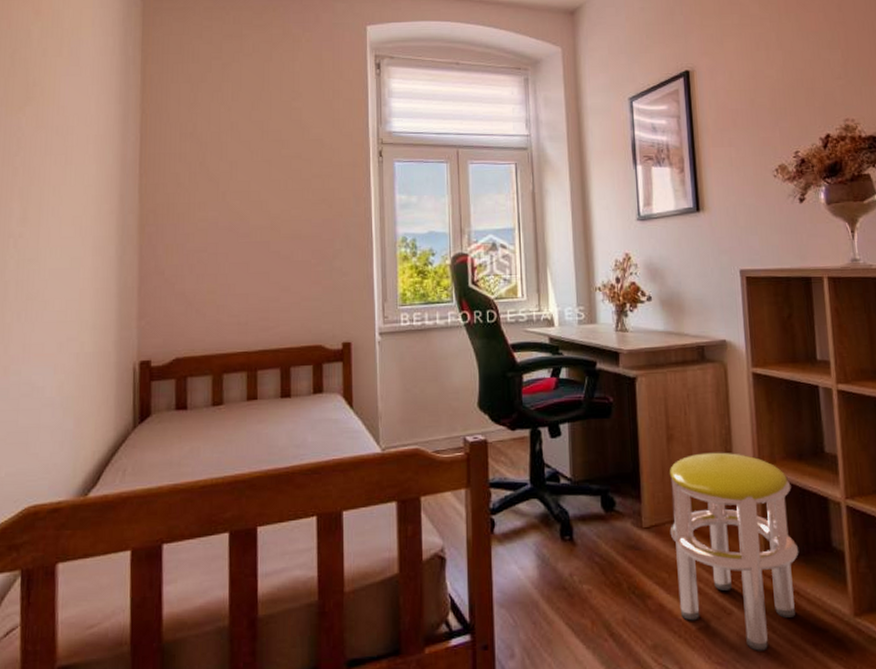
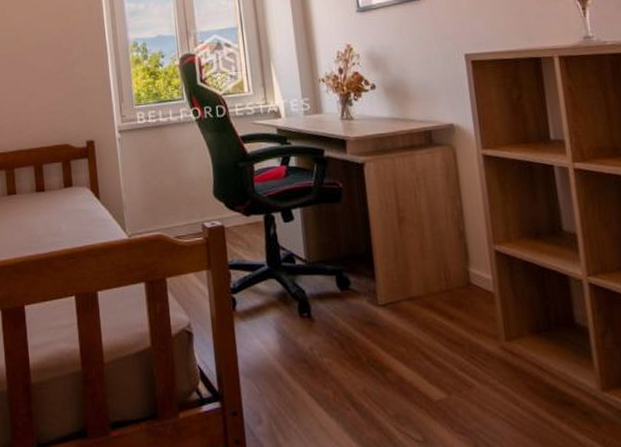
stool: present [669,452,799,651] -> none [402,232,540,423]

